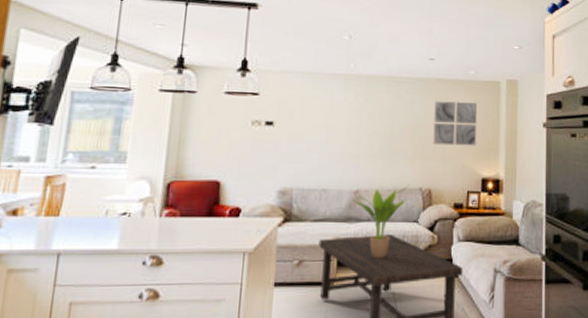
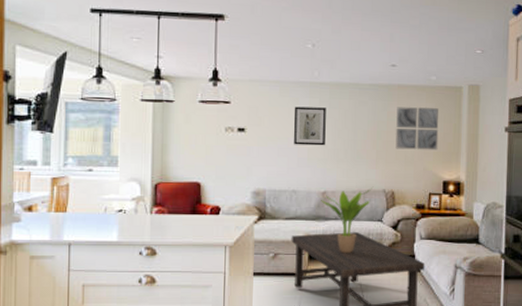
wall art: none [326,99,362,141] -> present [294,106,326,146]

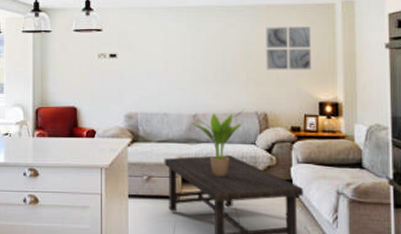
wall art: present [294,106,326,146] -> none [162,31,194,69]

